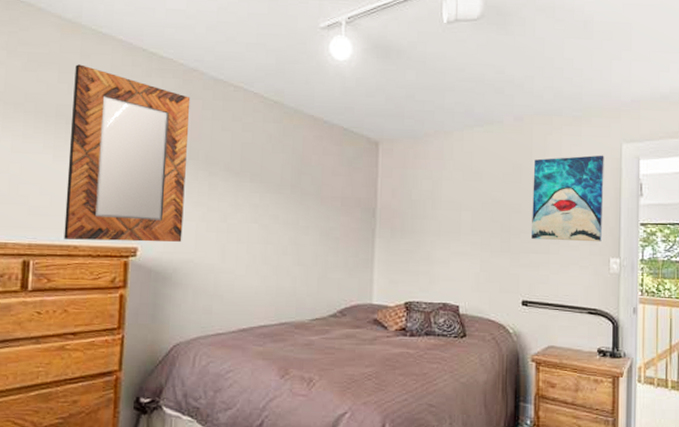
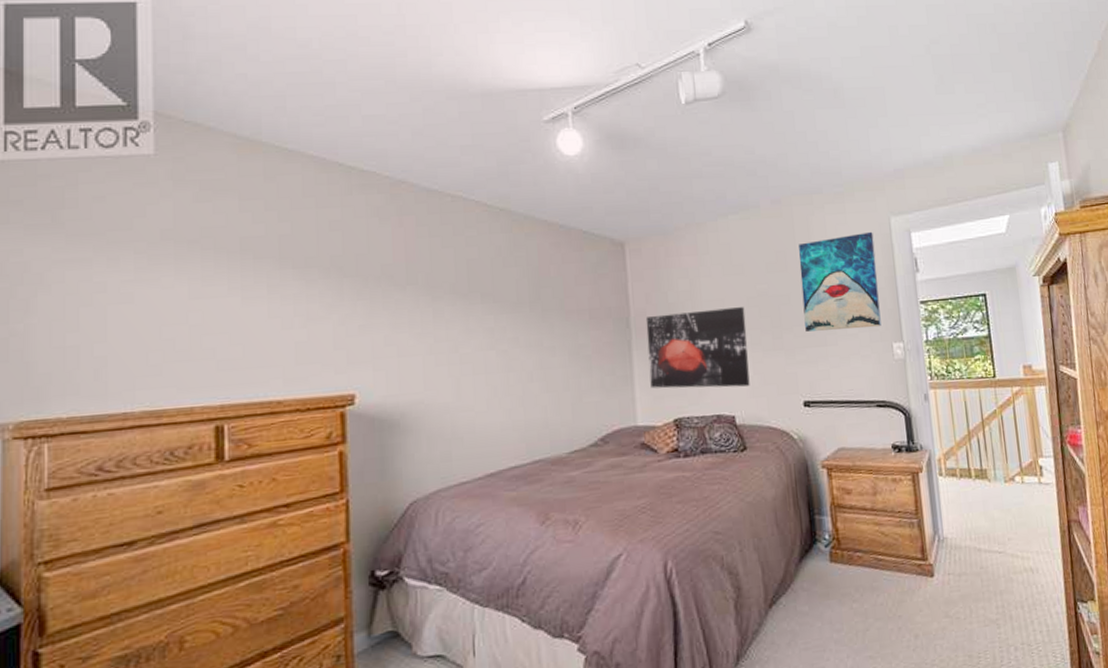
home mirror: present [64,64,191,242] -> none [259,188,408,395]
wall art: none [388,209,479,281] -> present [645,307,750,389]

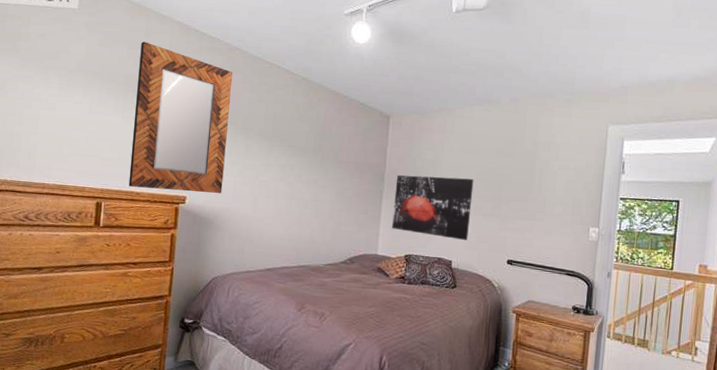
home mirror: none [259,188,408,395] -> present [128,41,233,193]
wall art: present [799,231,881,332] -> none [520,135,591,213]

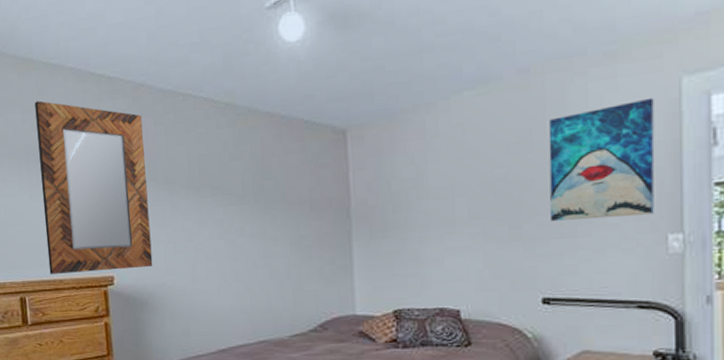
wall art: present [392,175,474,240] -> none [367,194,479,281]
wall art: none [520,135,591,213] -> present [548,97,655,221]

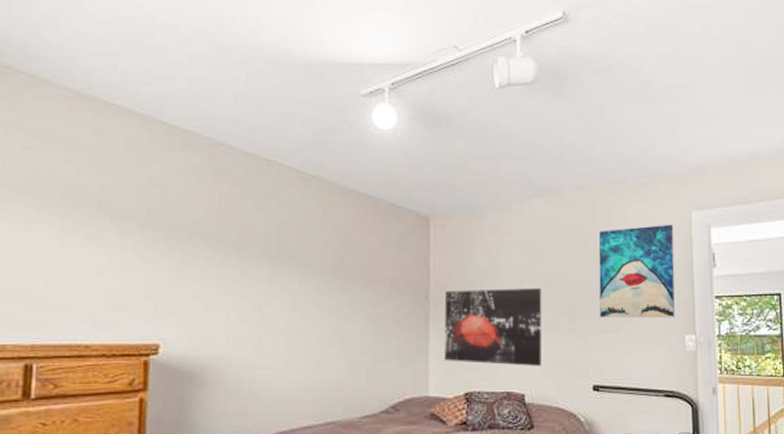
home mirror: present [34,100,153,274] -> none [73,140,218,338]
wall art: none [367,194,479,281] -> present [444,288,542,366]

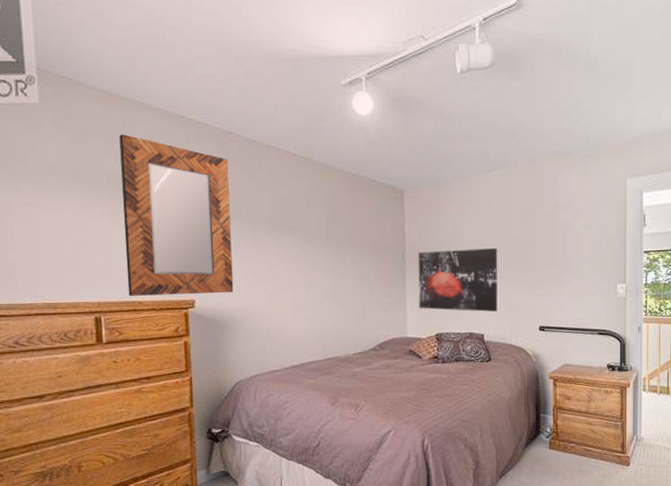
home mirror: none [73,140,218,338] -> present [119,134,234,296]
wall art: present [598,224,675,318] -> none [546,190,610,271]

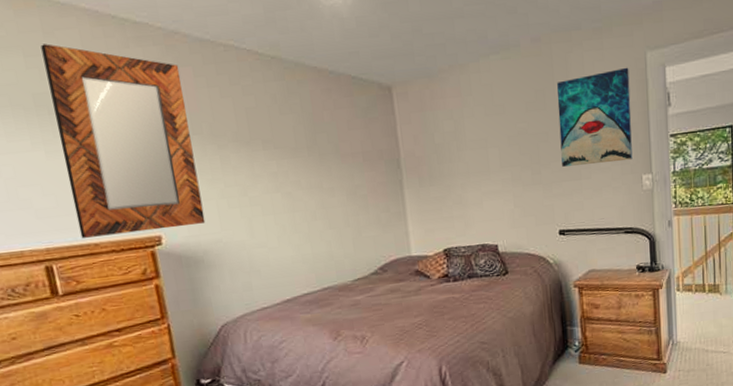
wall art: present [418,248,498,312] -> none [415,145,511,223]
wall art: none [546,190,610,271] -> present [557,67,633,167]

